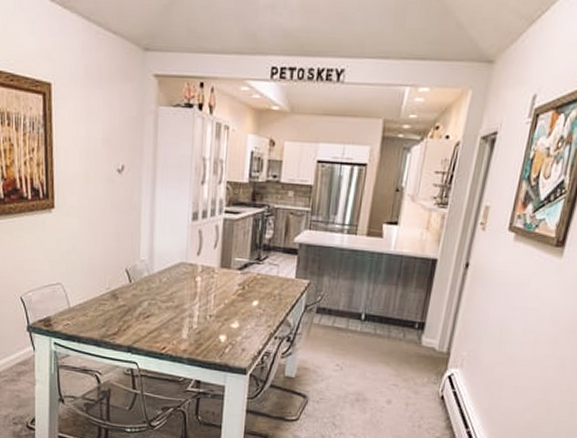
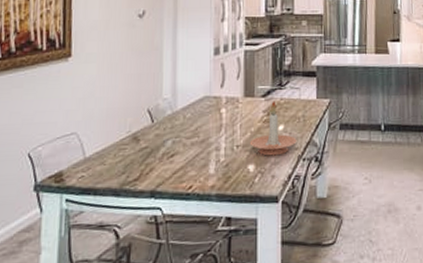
candle holder: none [222,275,271,330] -> present [249,101,297,156]

